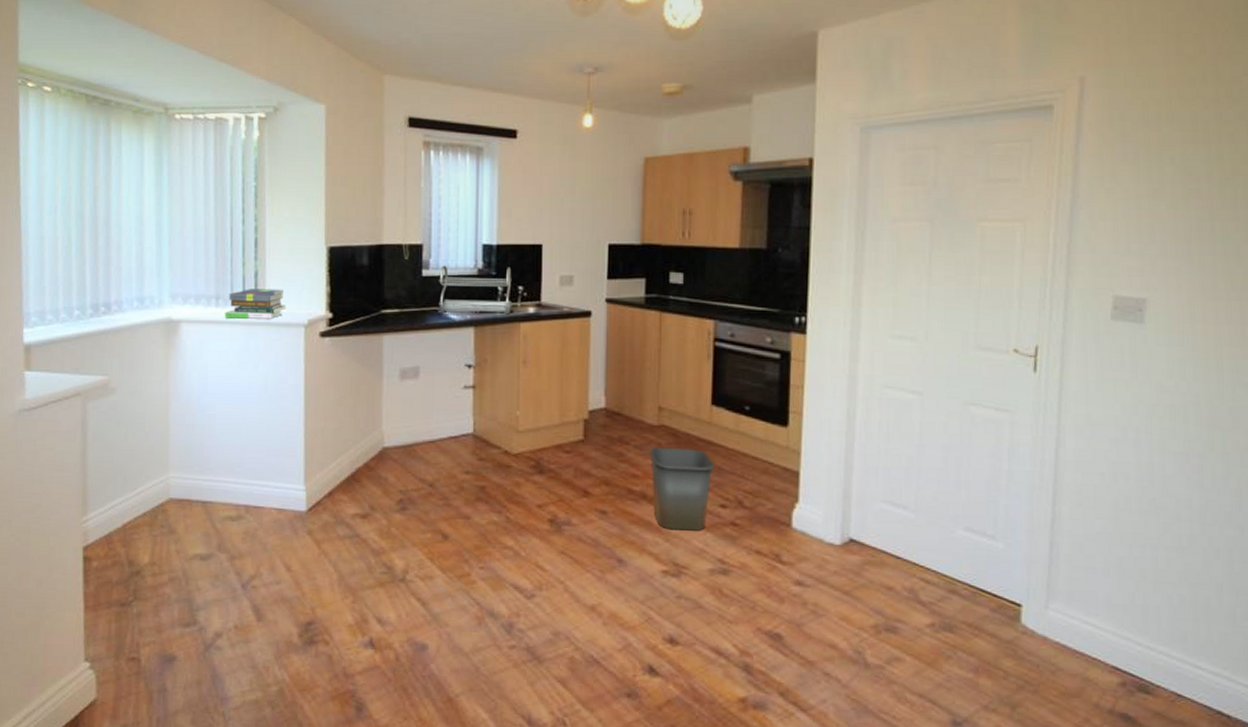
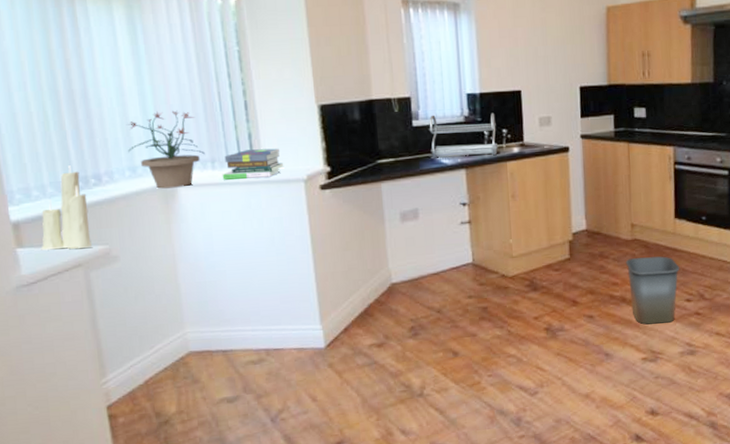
candle: none [46,292,95,378] -> present [41,165,92,251]
potted plant: none [139,243,212,323] -> present [127,110,206,189]

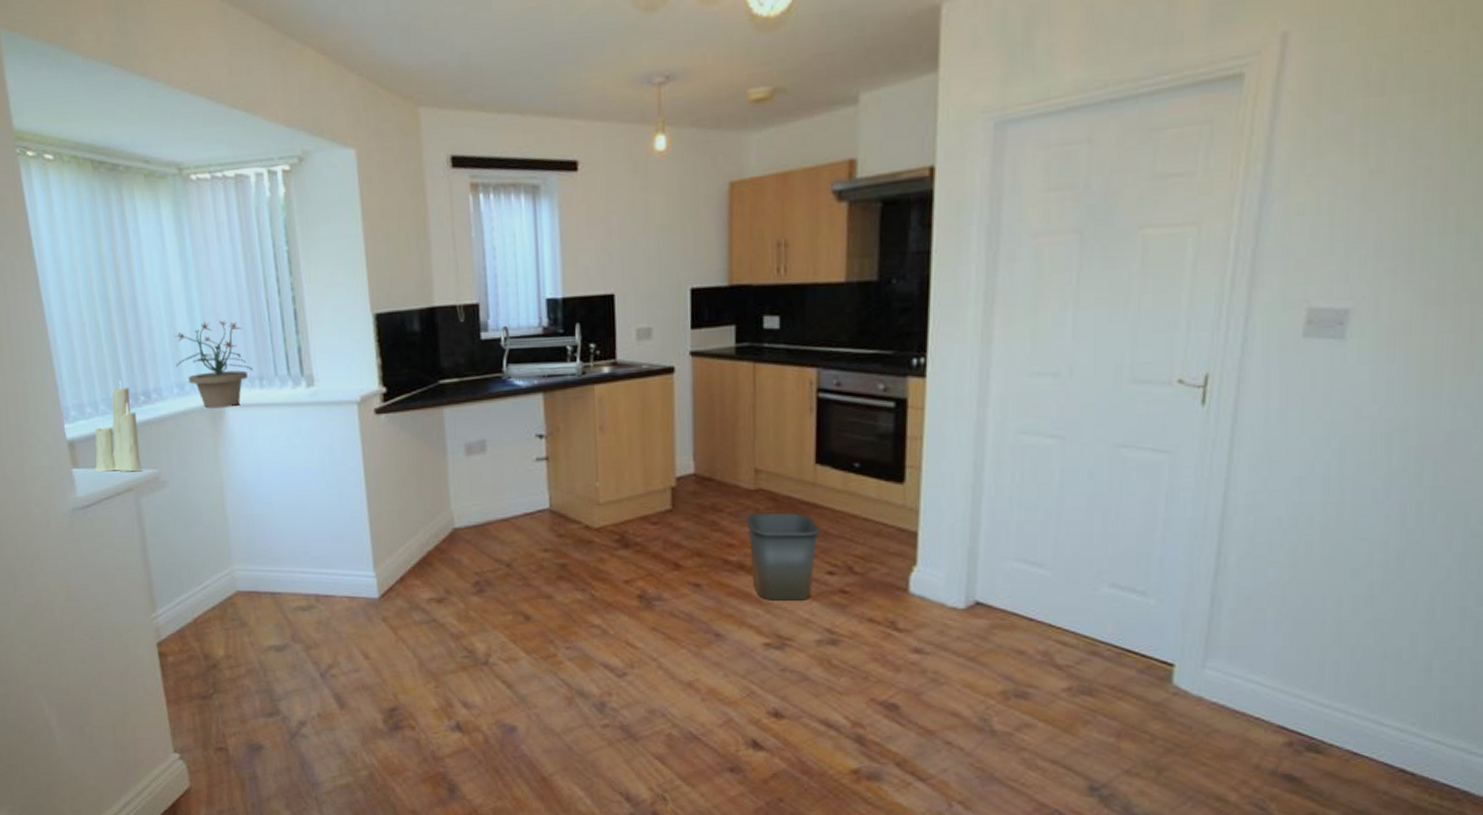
books: present [222,148,284,180] -> none [270,364,336,400]

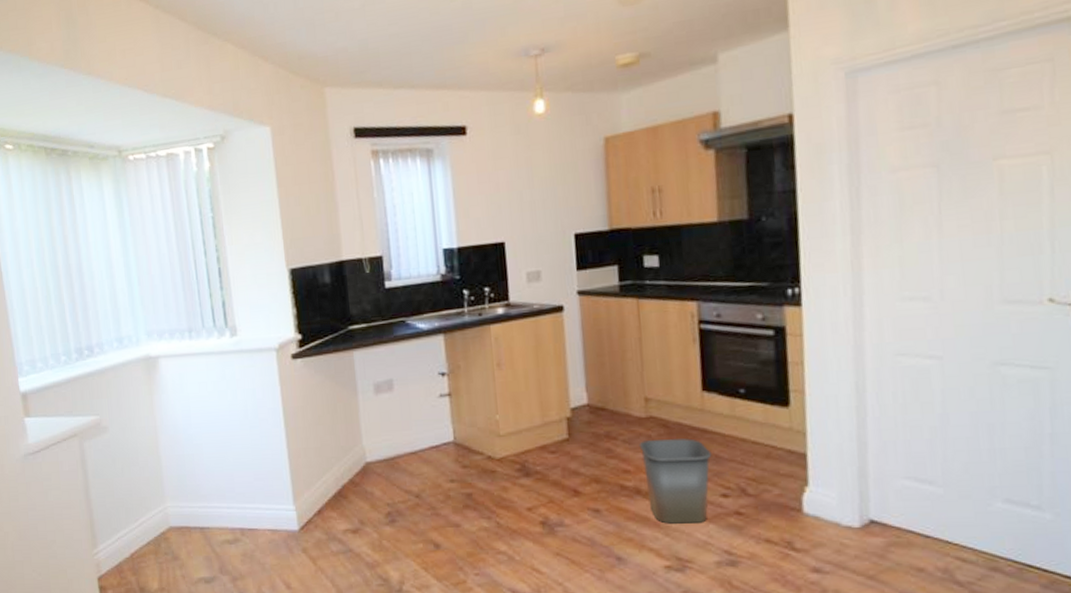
candle: present [94,381,142,472] -> none [44,338,85,420]
potted plant: present [175,320,254,409] -> none [115,280,184,360]
dish rack: present [499,322,583,380] -> none [402,269,480,324]

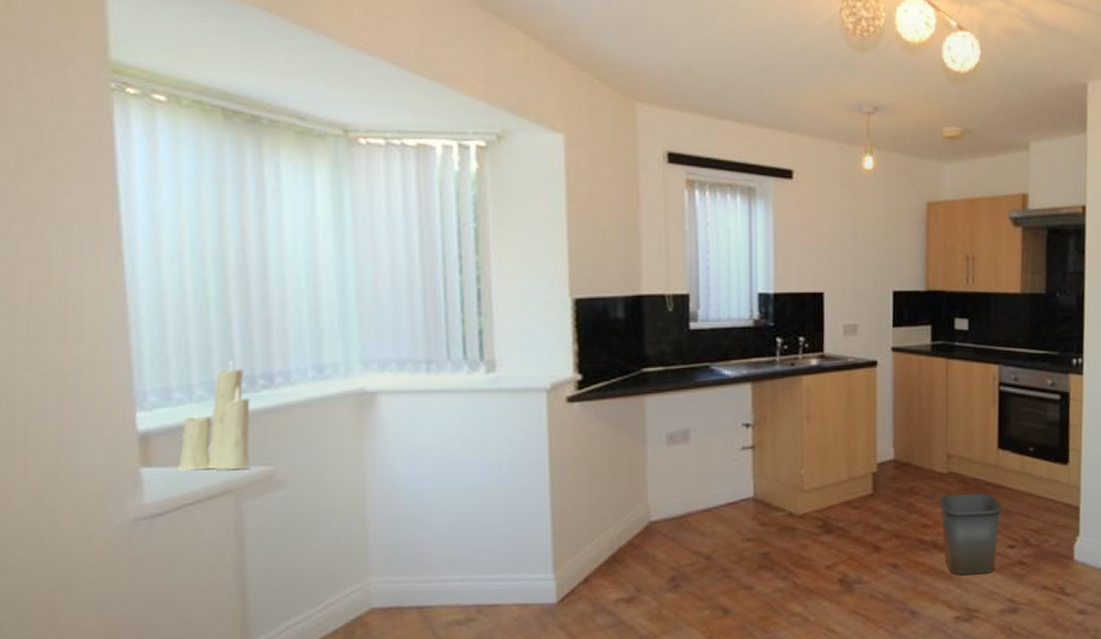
candle: none [44,338,85,420] -> present [176,361,251,471]

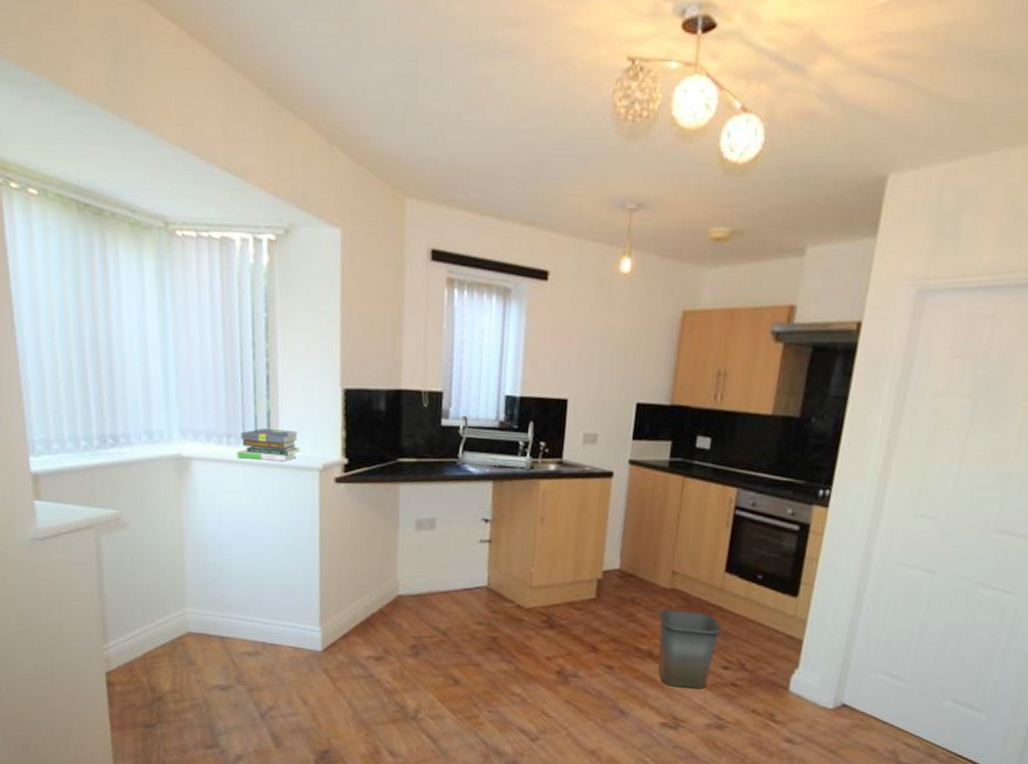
candle: present [176,361,251,471] -> none [56,422,104,511]
books: none [439,349,522,386] -> present [236,428,300,461]
dish rack: none [708,316,792,370] -> present [457,415,534,471]

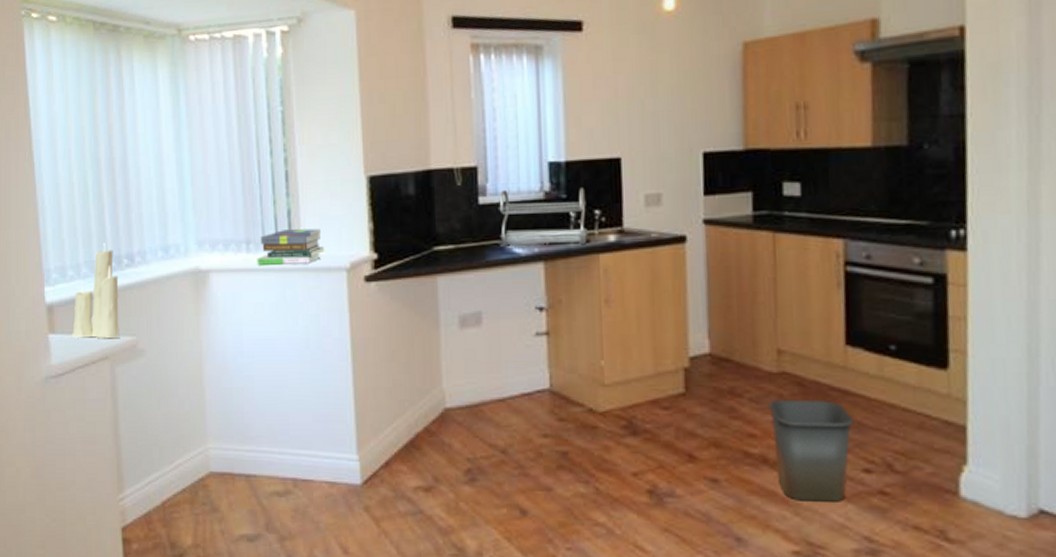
candle: none [56,422,104,511] -> present [71,243,119,339]

